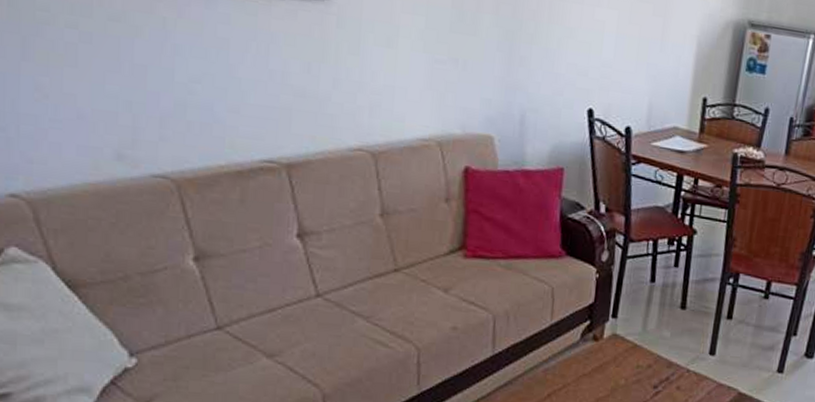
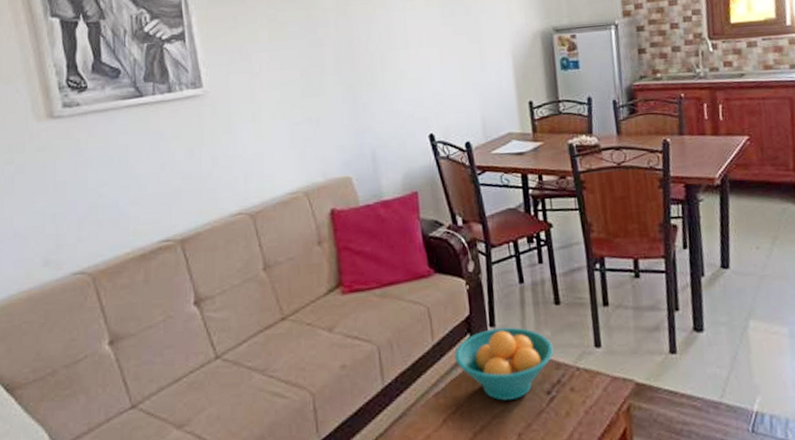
fruit bowl: none [570,319,670,388] -> present [455,327,554,401]

